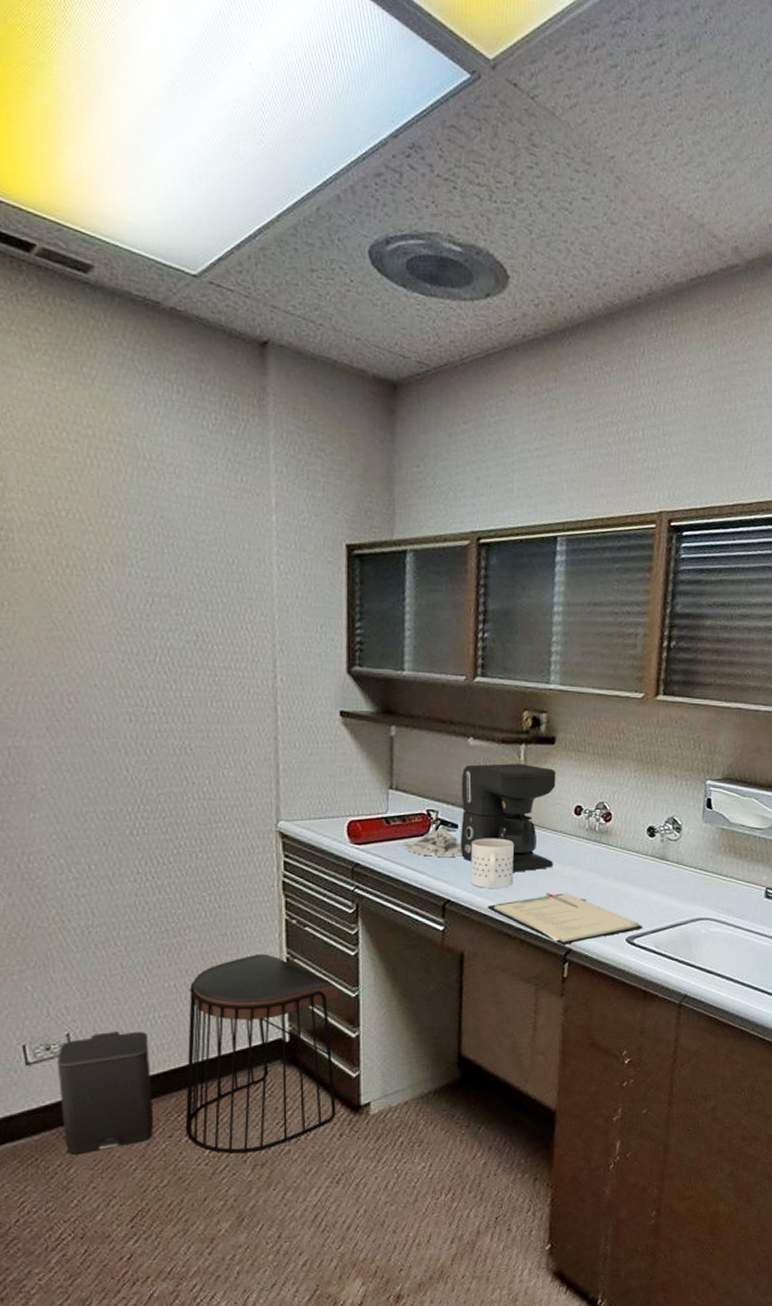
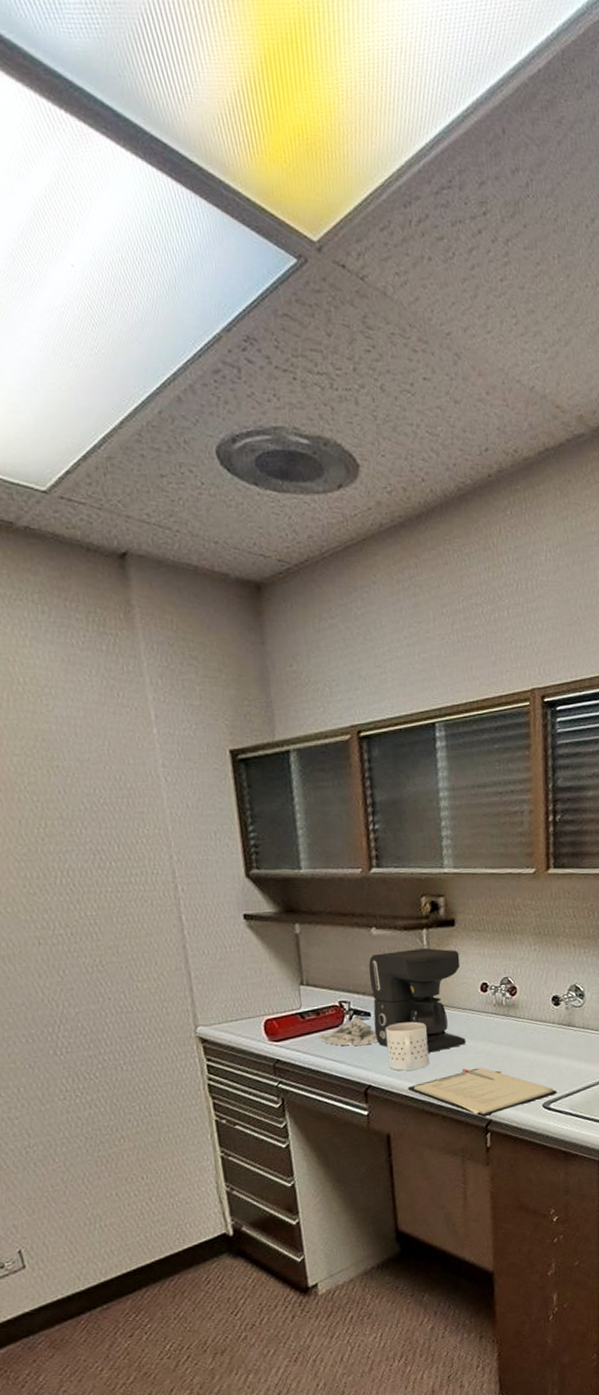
pedal bin: present [56,1031,153,1155] -> none [12,1240,114,1363]
stool: present [185,953,339,1154] -> none [131,1154,286,1346]

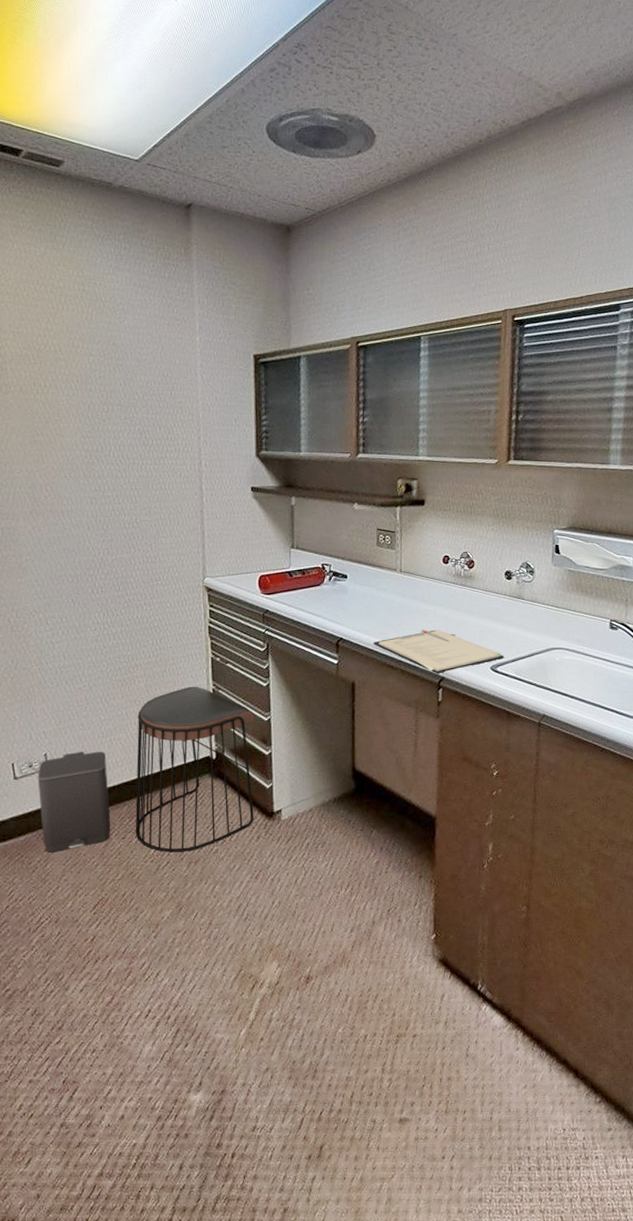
pedal bin: none [12,1240,114,1363] -> present [37,751,110,853]
stool: none [131,1154,286,1346] -> present [135,686,255,853]
tissue: present [318,1018,378,1047] -> none [302,579,351,603]
coffee maker: present [368,948,466,1053] -> none [349,523,427,613]
mug: present [384,1021,430,1071] -> none [358,585,394,627]

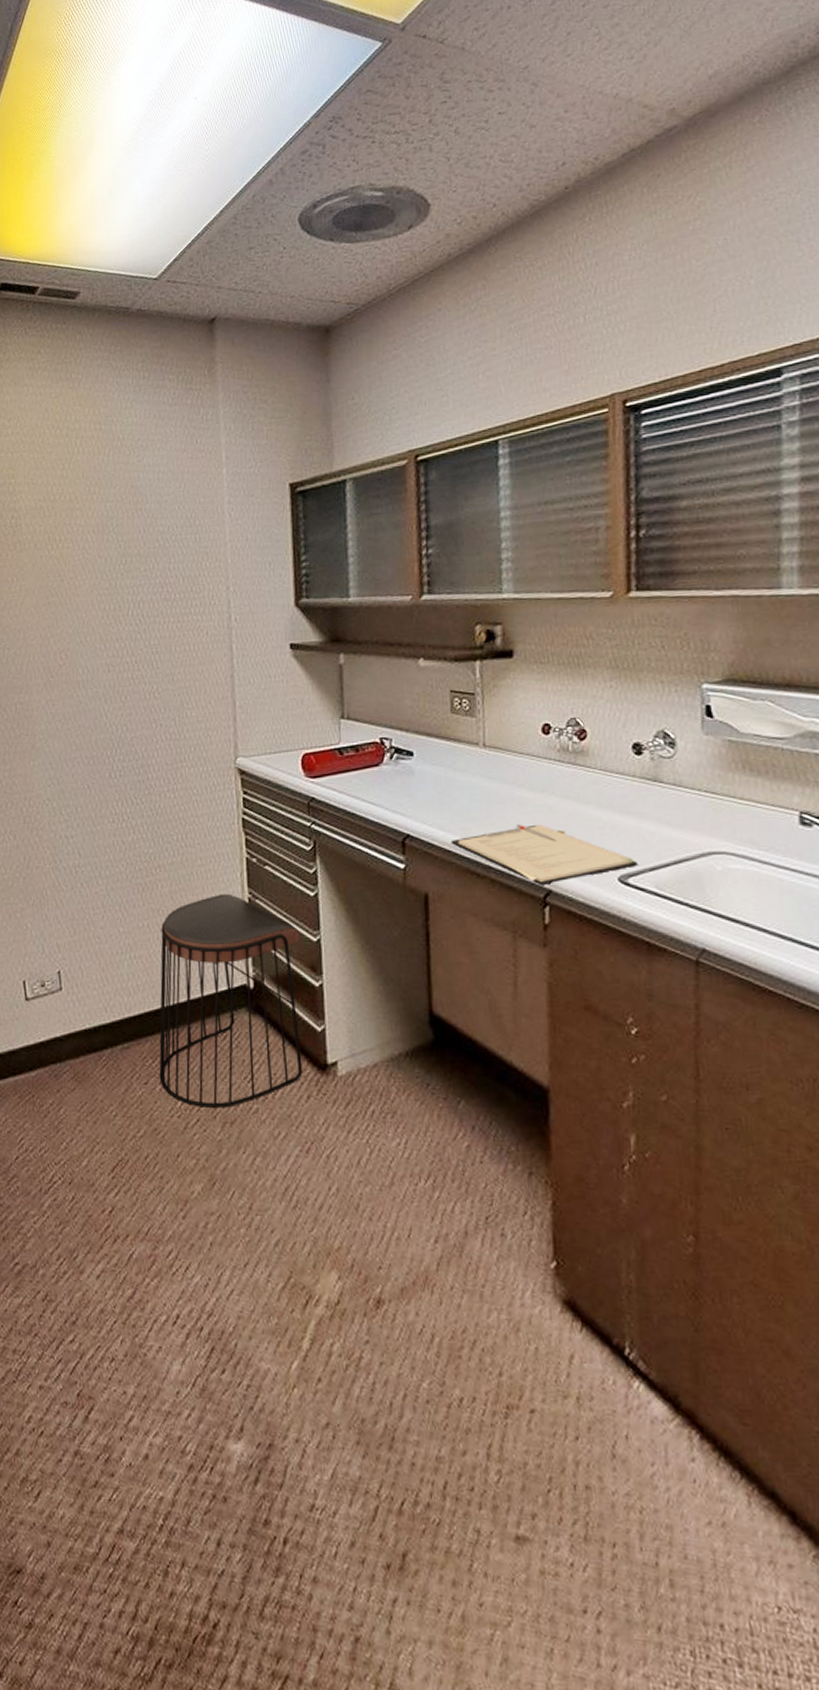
pedal bin: present [37,751,110,853] -> none [50,971,131,1094]

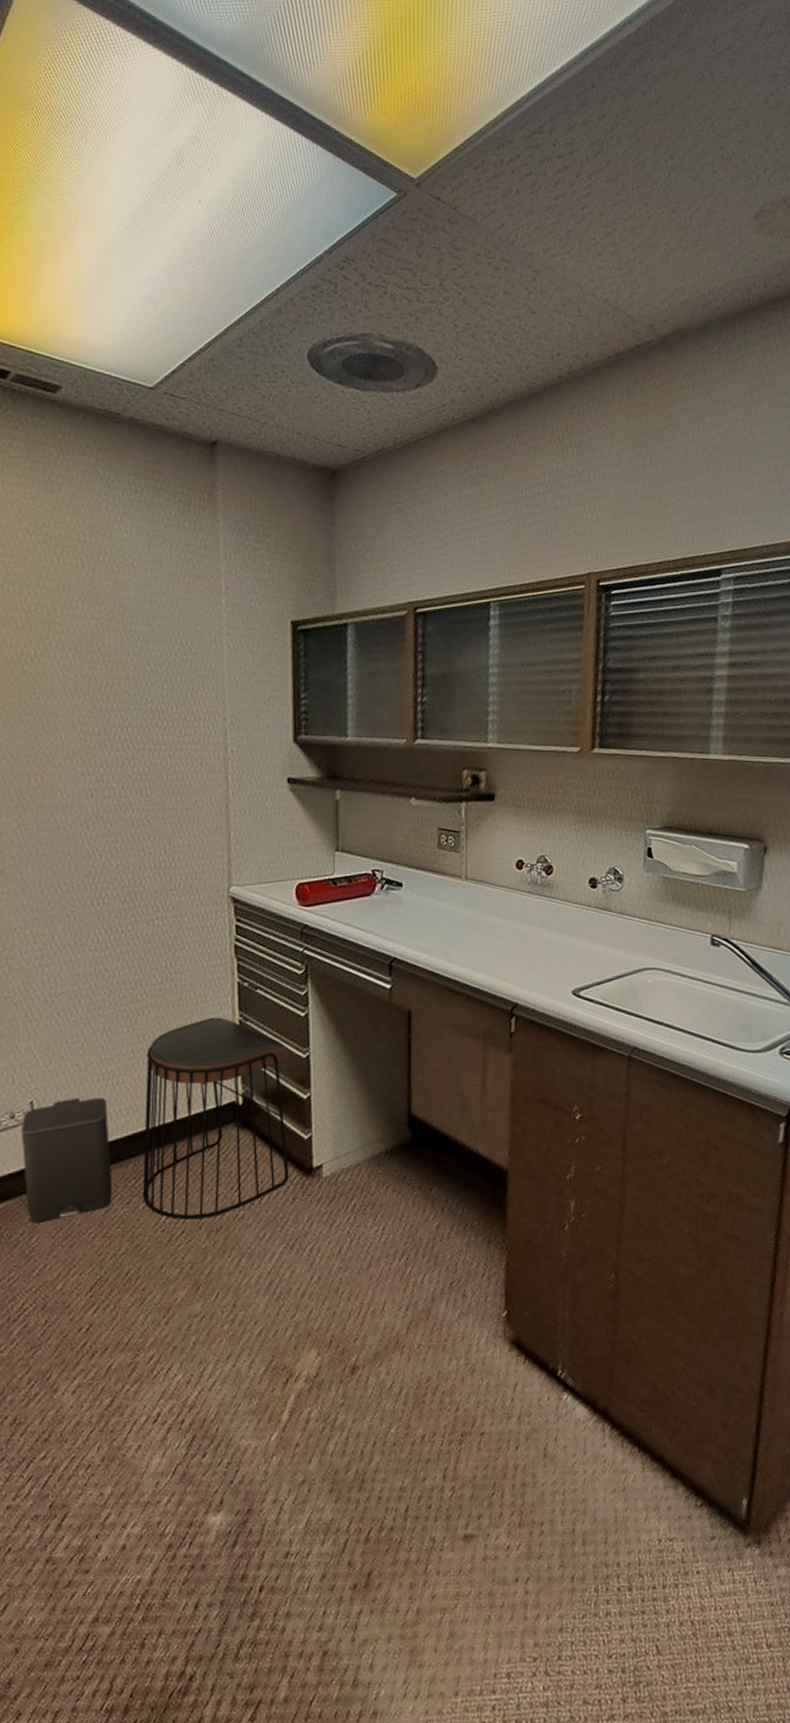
pedal bin: none [50,971,131,1094] -> present [20,1097,112,1223]
clipboard: present [450,823,637,885] -> none [433,946,588,999]

